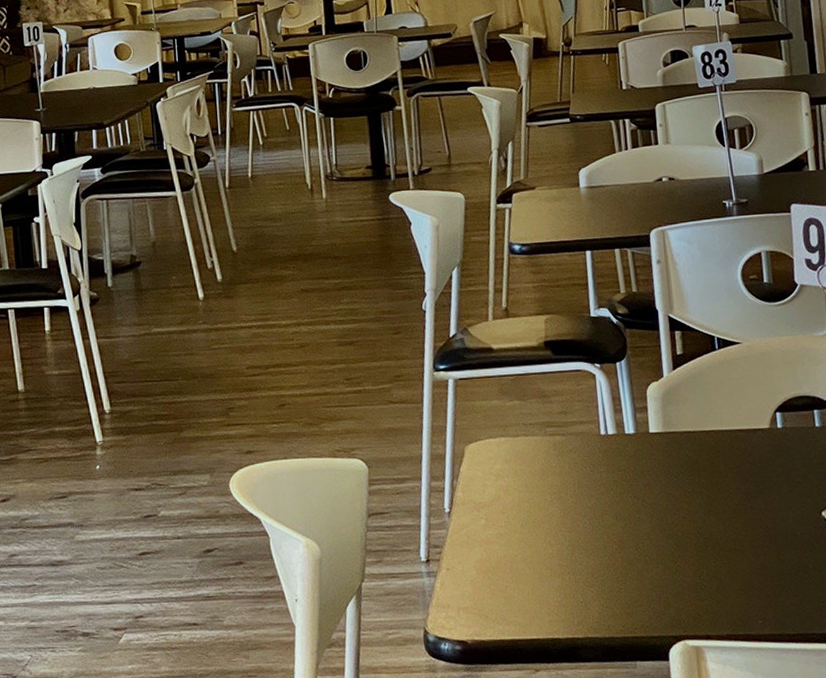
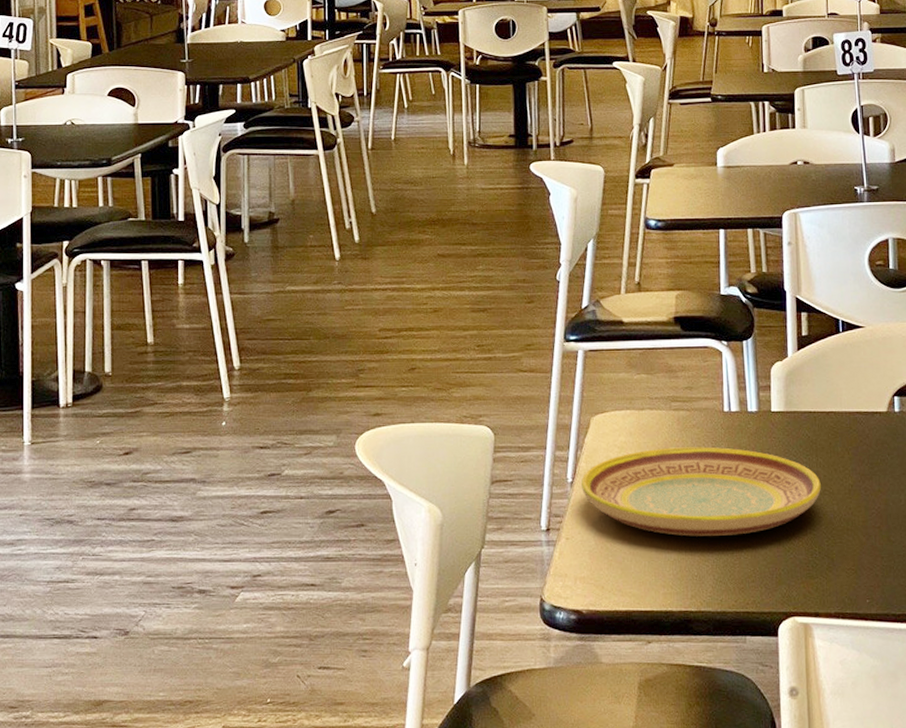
plate: none [459,471,706,563] -> present [581,446,821,536]

